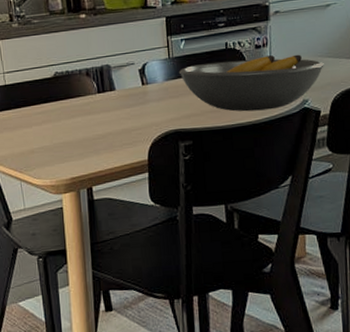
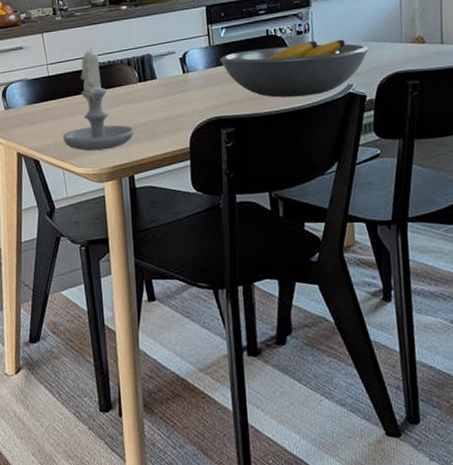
candle: none [20,56,92,163] -> present [63,47,133,151]

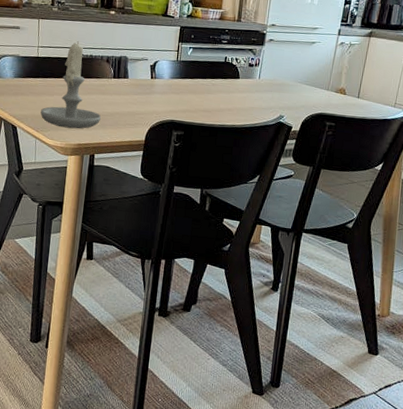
fruit bowl: present [219,39,369,98] -> none [183,70,302,119]

